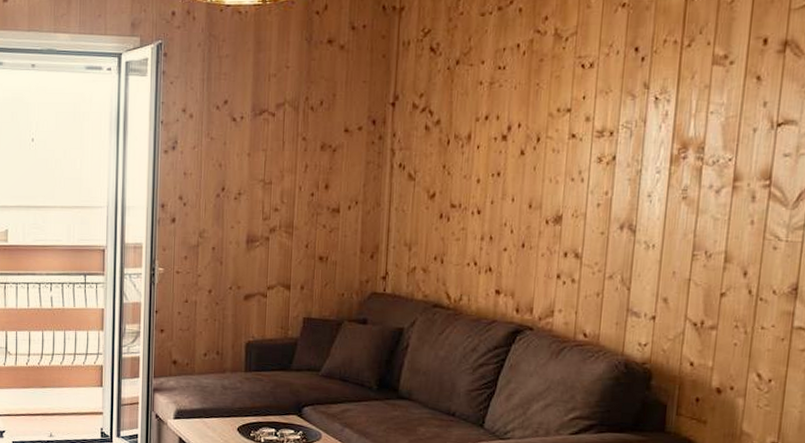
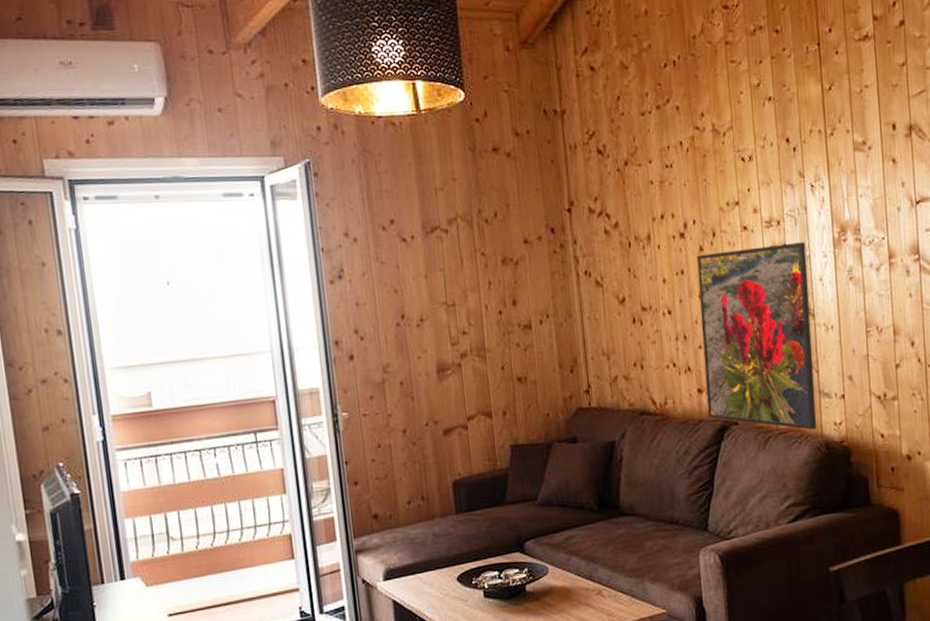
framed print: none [503,155,638,348] -> present [696,242,817,431]

